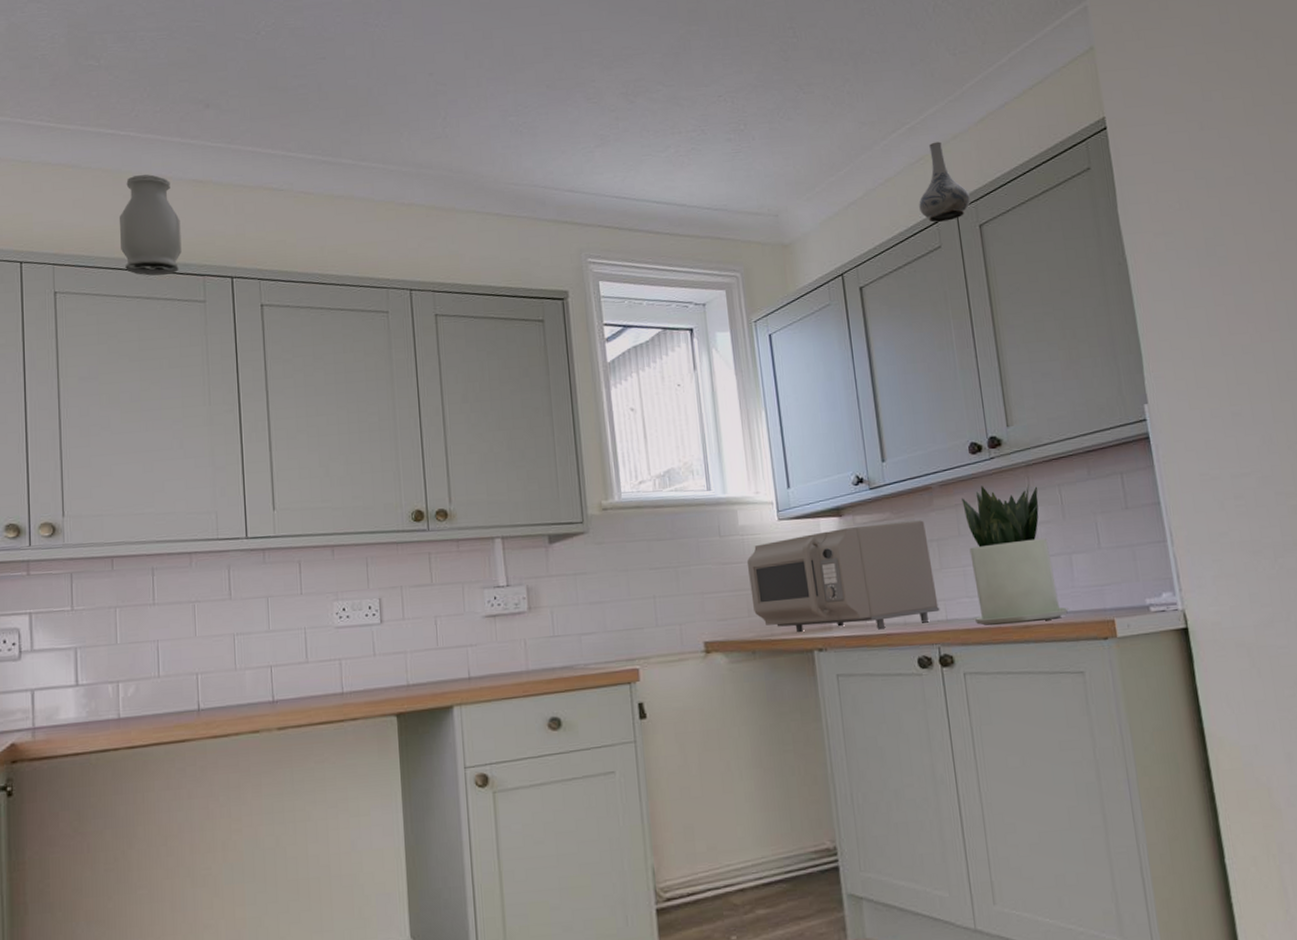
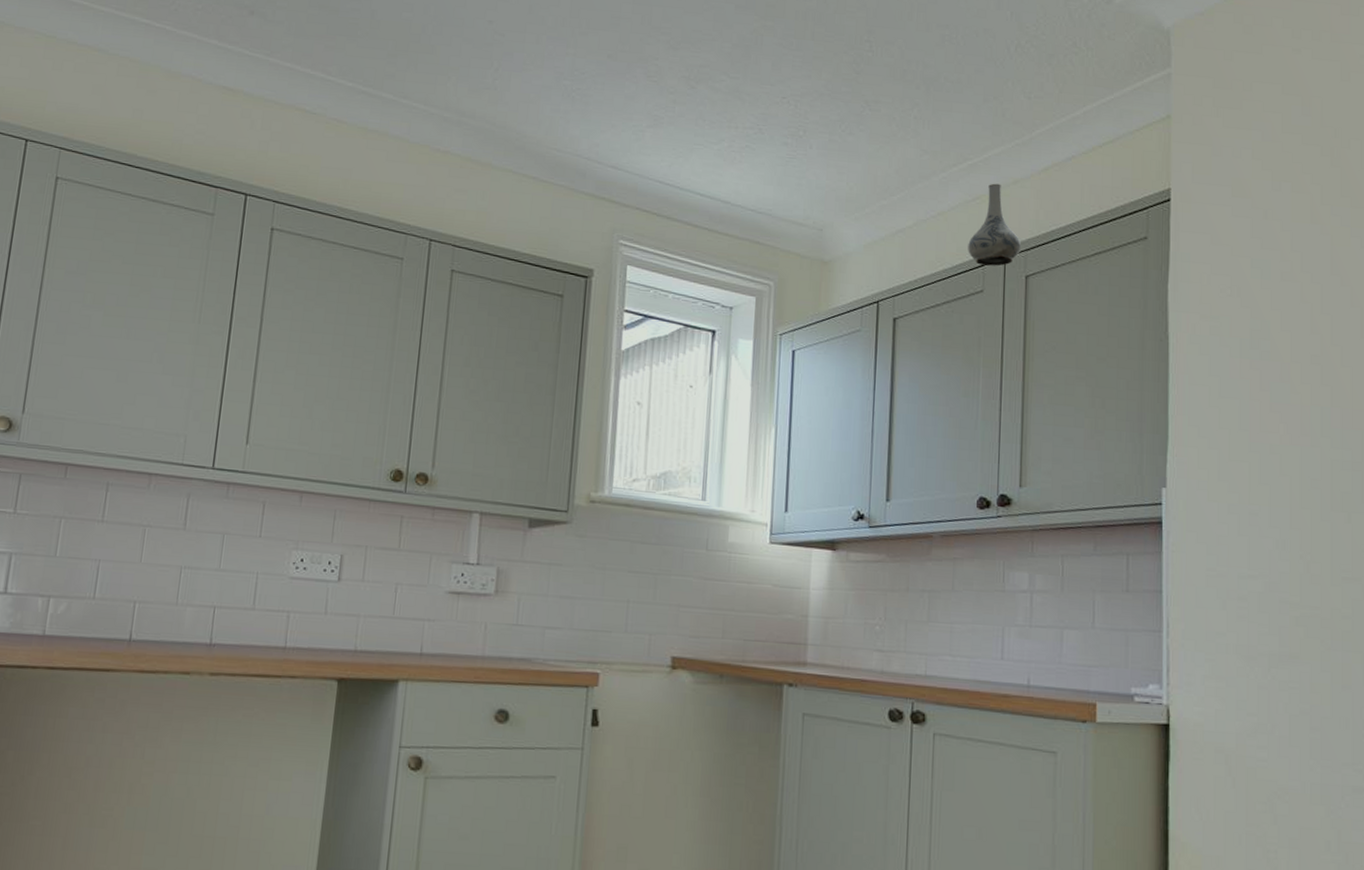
decorative jar: present [119,174,182,276] -> none [134,71,203,181]
microwave: present [746,520,940,633] -> none [728,562,920,674]
planter: present [962,484,1070,626] -> none [952,543,1053,693]

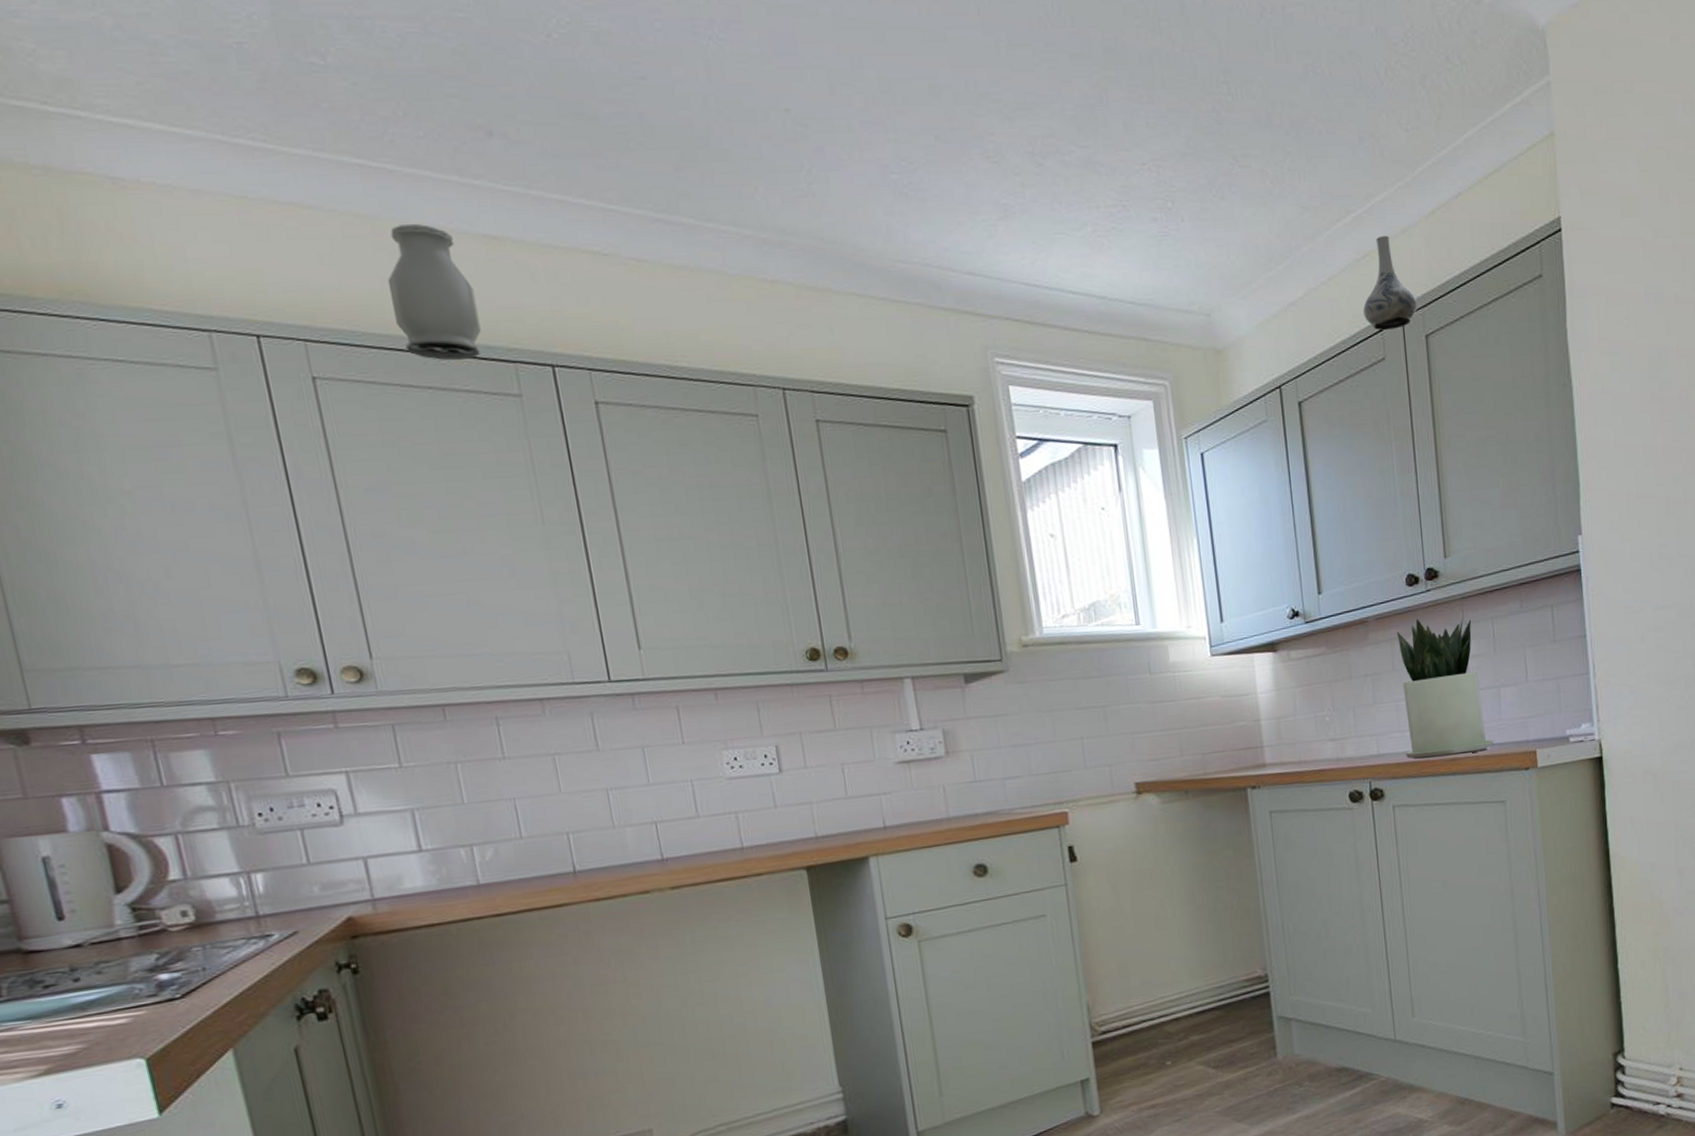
decorative jar: none [134,71,203,181] -> present [387,224,481,361]
planter: none [952,543,1053,693] -> present [1397,617,1496,760]

